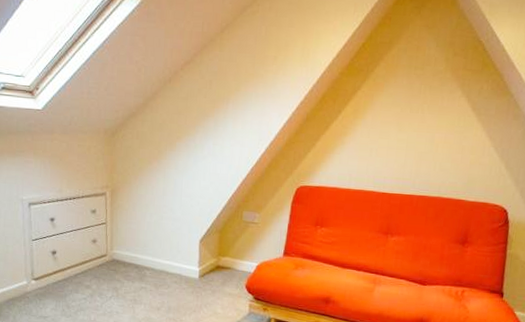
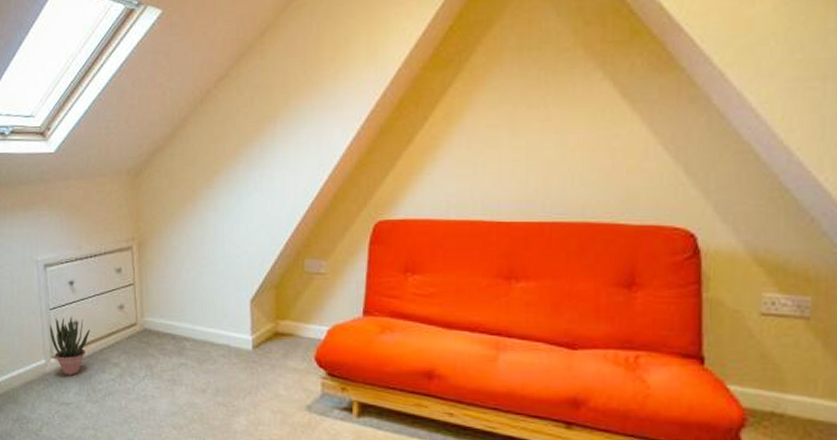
potted plant: none [31,246,67,295] -> present [49,316,90,376]

